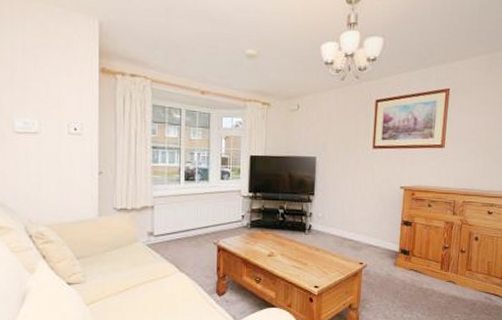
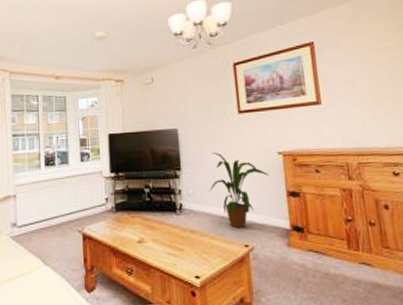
house plant: none [336,181,390,249] -> present [208,151,269,228]

